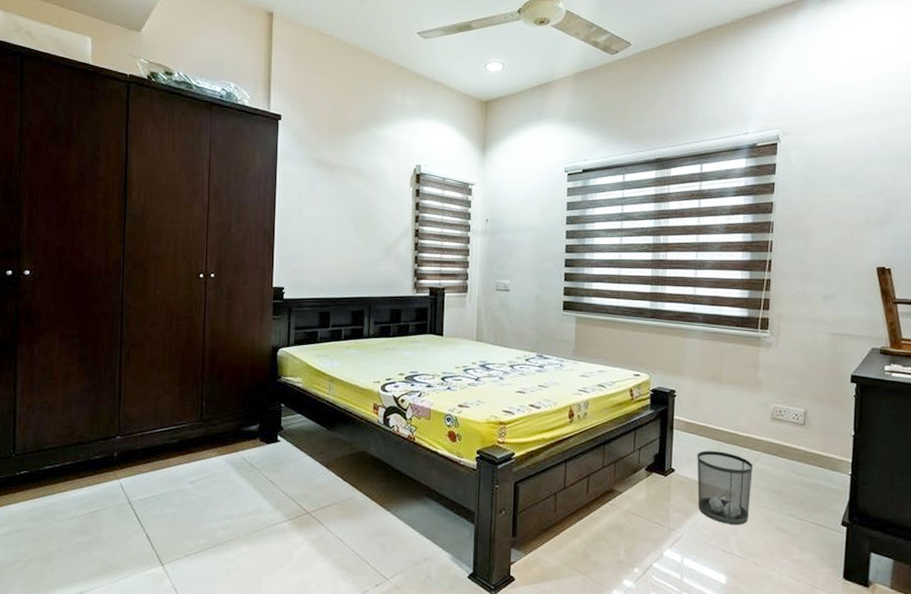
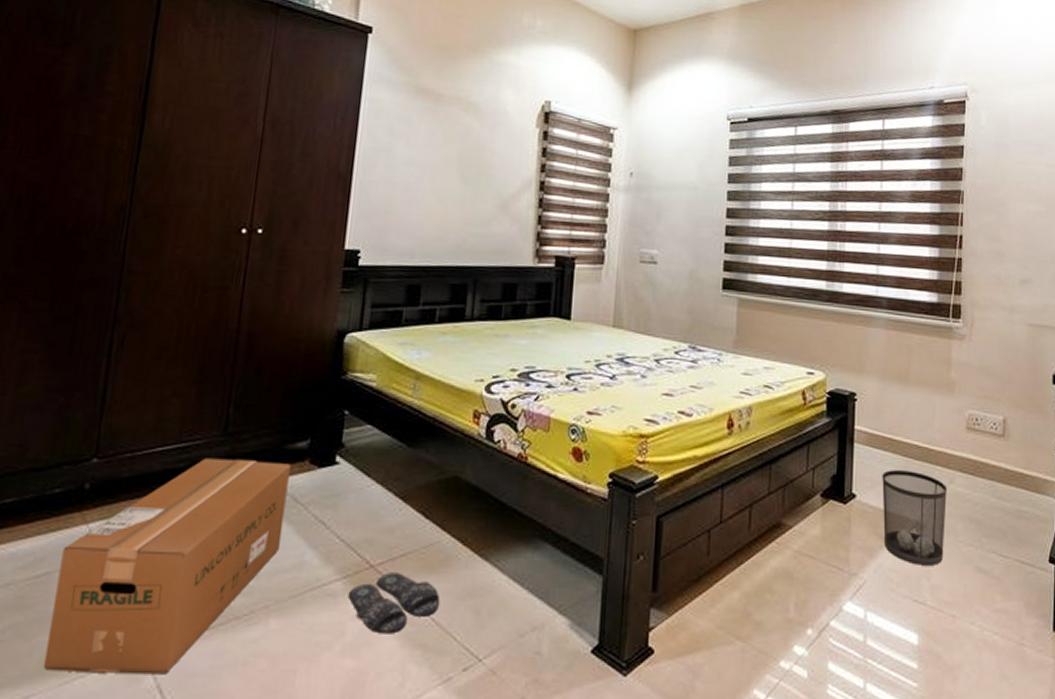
box: none [100,436,247,579] -> present [43,458,291,675]
slippers: none [293,517,357,559] -> present [348,572,440,634]

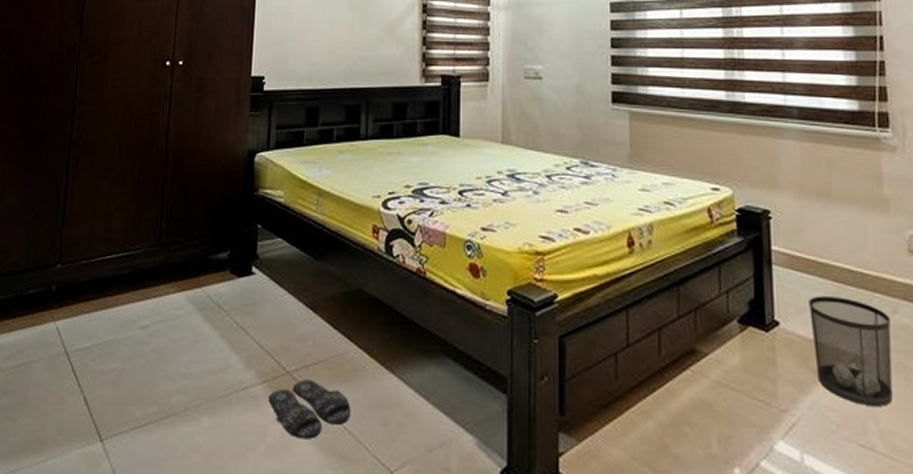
box: present [43,458,291,675] -> none [25,266,214,461]

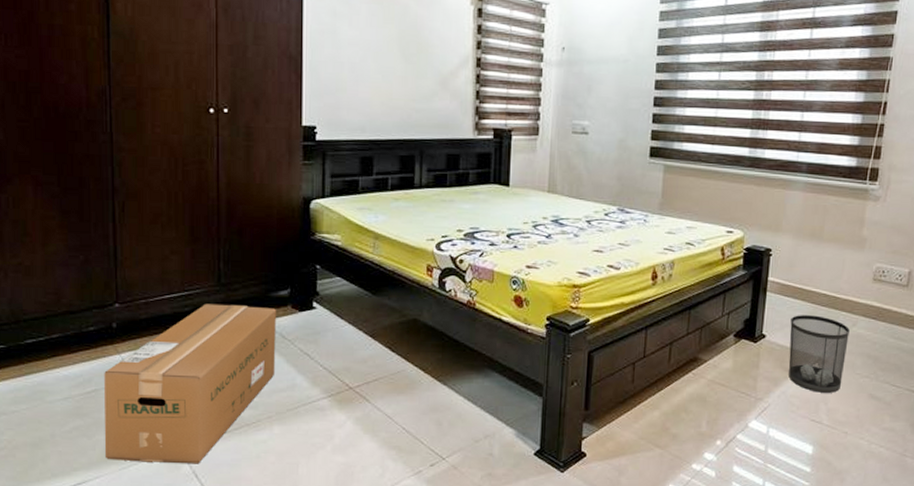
box: none [25,266,214,461] -> present [104,303,276,464]
slippers: present [268,379,351,440] -> none [333,393,409,439]

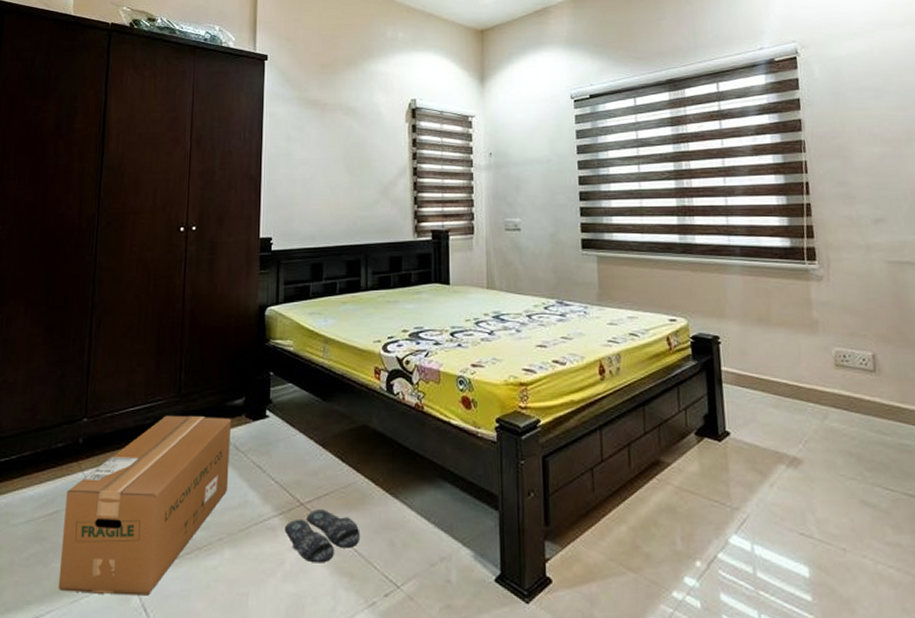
slippers: none [333,393,409,439] -> present [284,509,360,563]
waste bin: present [788,315,850,393] -> none [754,408,826,499]

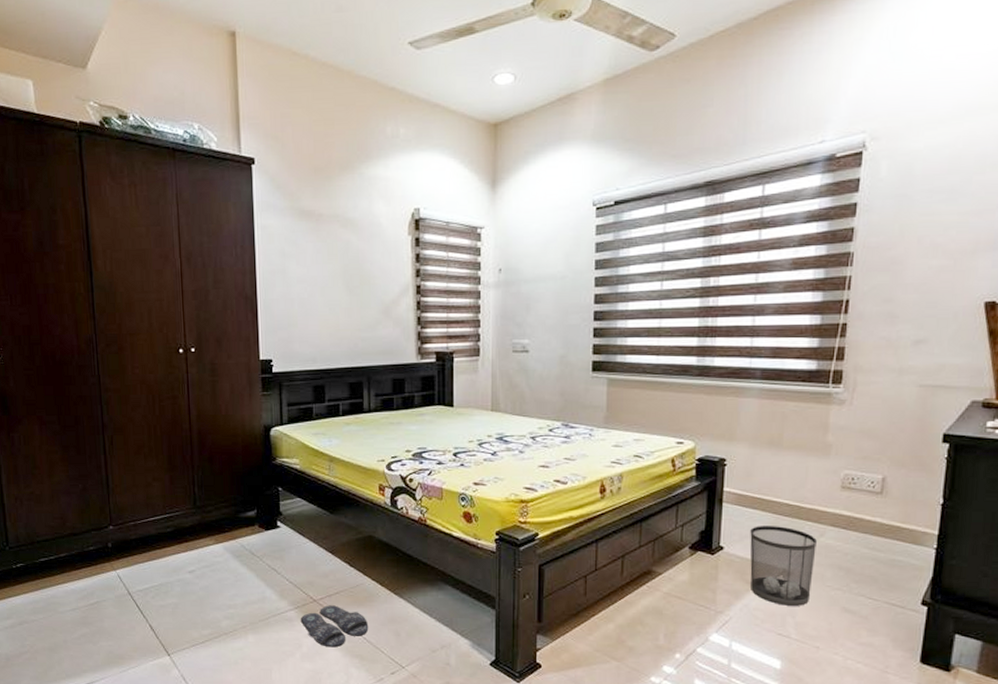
box: present [58,415,231,596] -> none [104,524,247,669]
waste bin: none [754,408,826,499] -> present [750,526,817,606]

